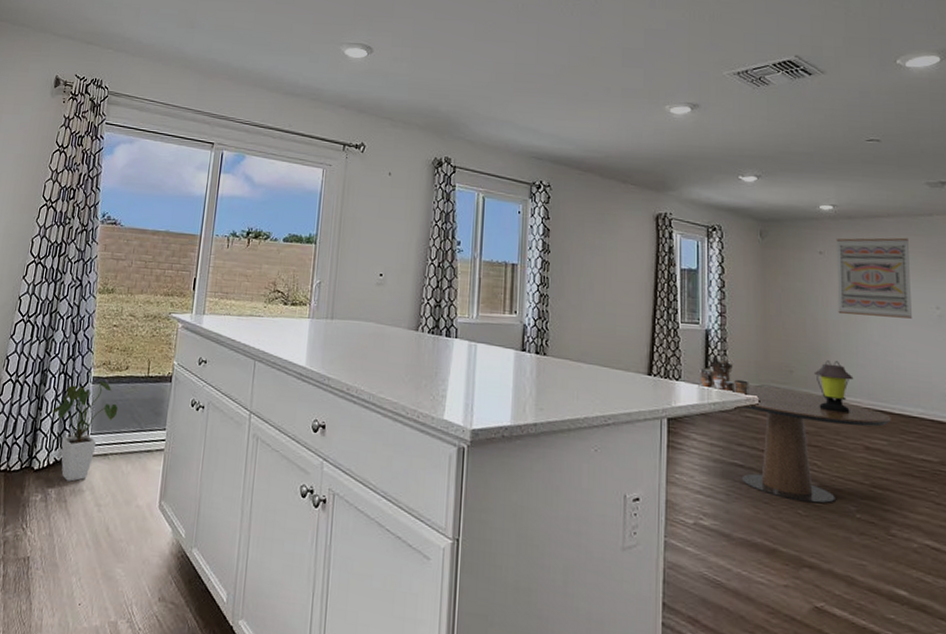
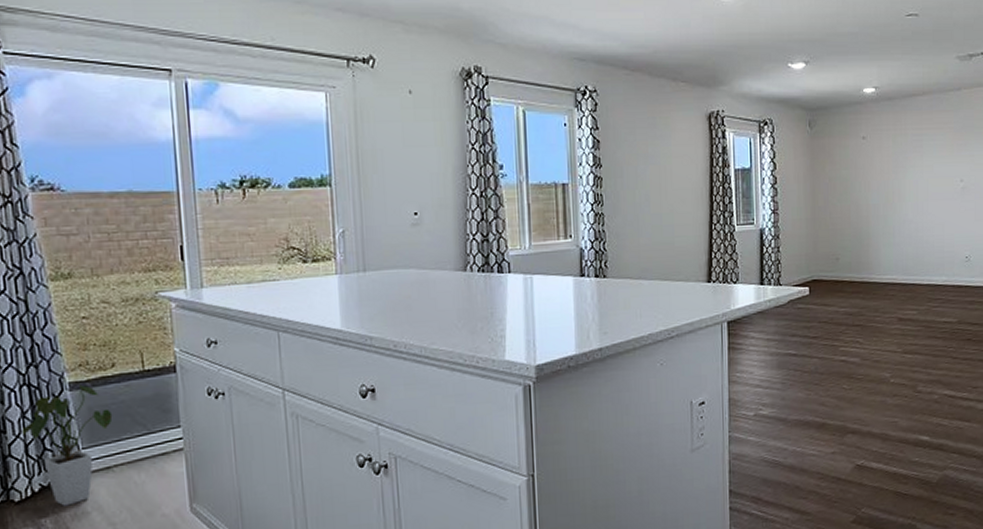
dining table: present [698,383,891,504] -> none [755,276,921,378]
ceramic vessel: present [700,356,750,395] -> none [756,255,801,288]
lantern: present [813,360,854,414] -> none [857,242,891,292]
wall art: present [835,237,912,319] -> none [877,114,940,198]

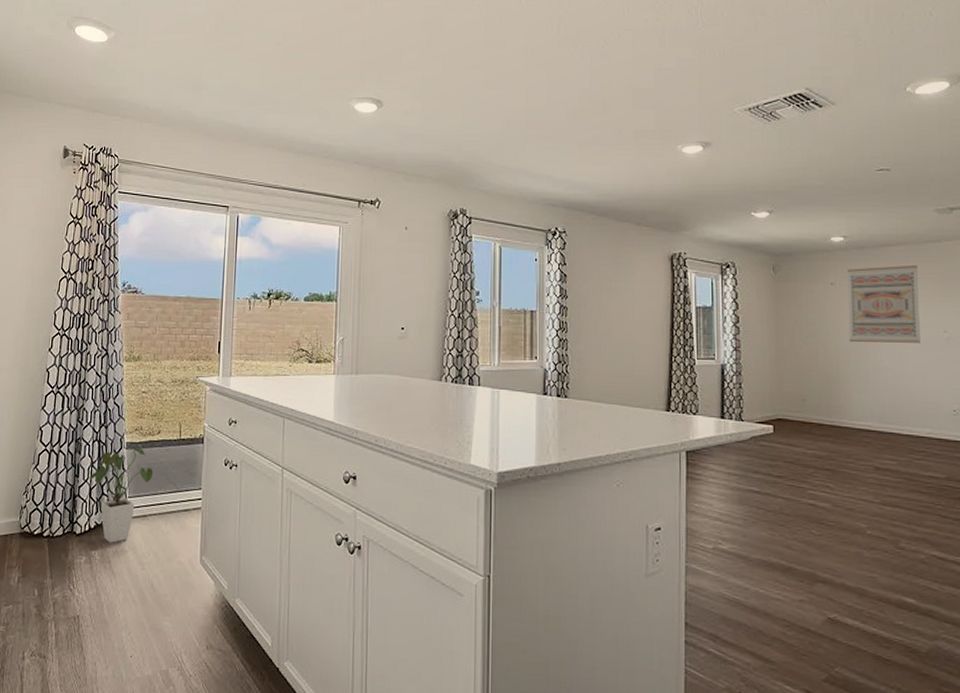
wall art: none [877,114,940,198] -> present [846,264,920,343]

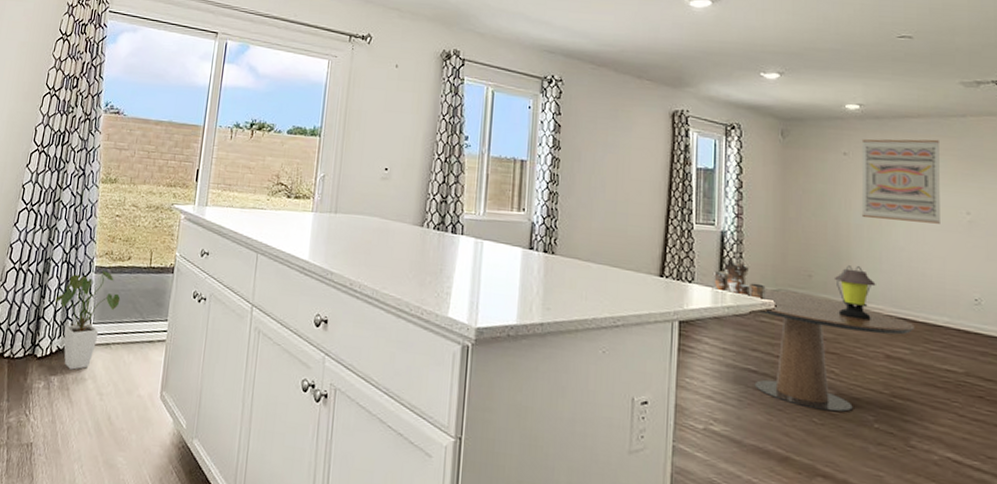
dining table: none [715,414,900,523] -> present [712,286,915,413]
ceramic vessel: none [716,390,764,425] -> present [714,259,766,299]
lantern: none [826,386,864,437] -> present [833,265,876,321]

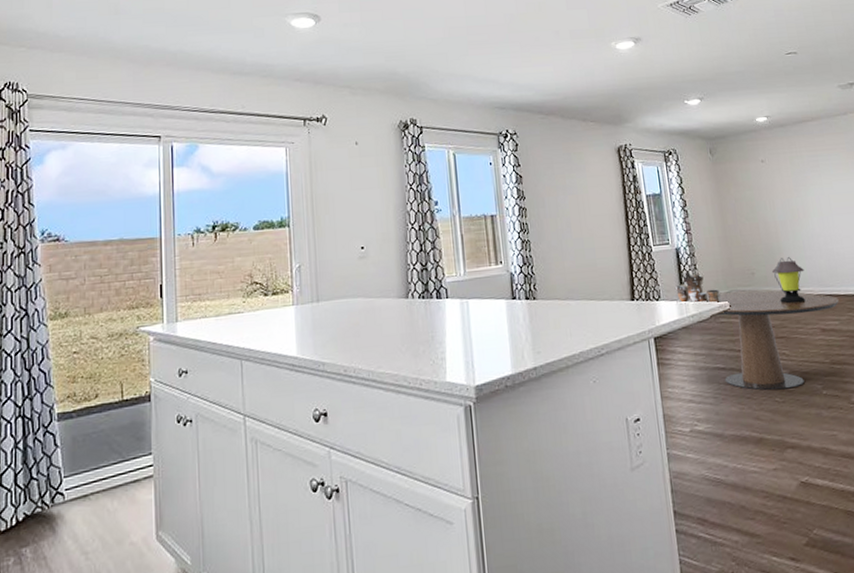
house plant: present [55,268,121,370] -> none [13,413,93,535]
wall art: present [861,139,940,224] -> none [773,137,843,214]

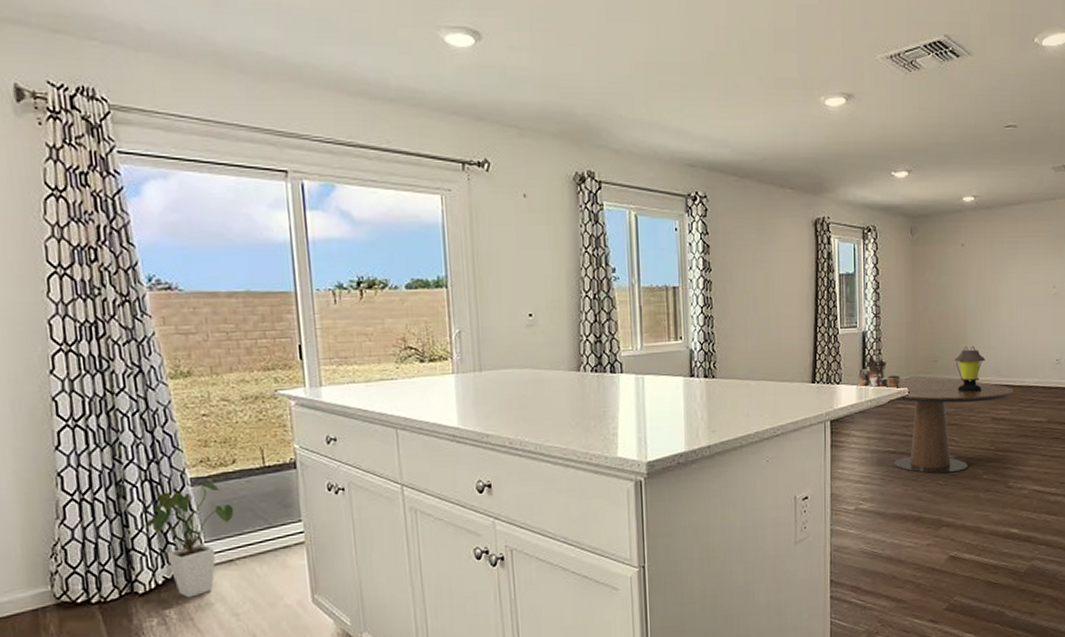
house plant: none [13,413,93,535] -> present [144,478,235,598]

